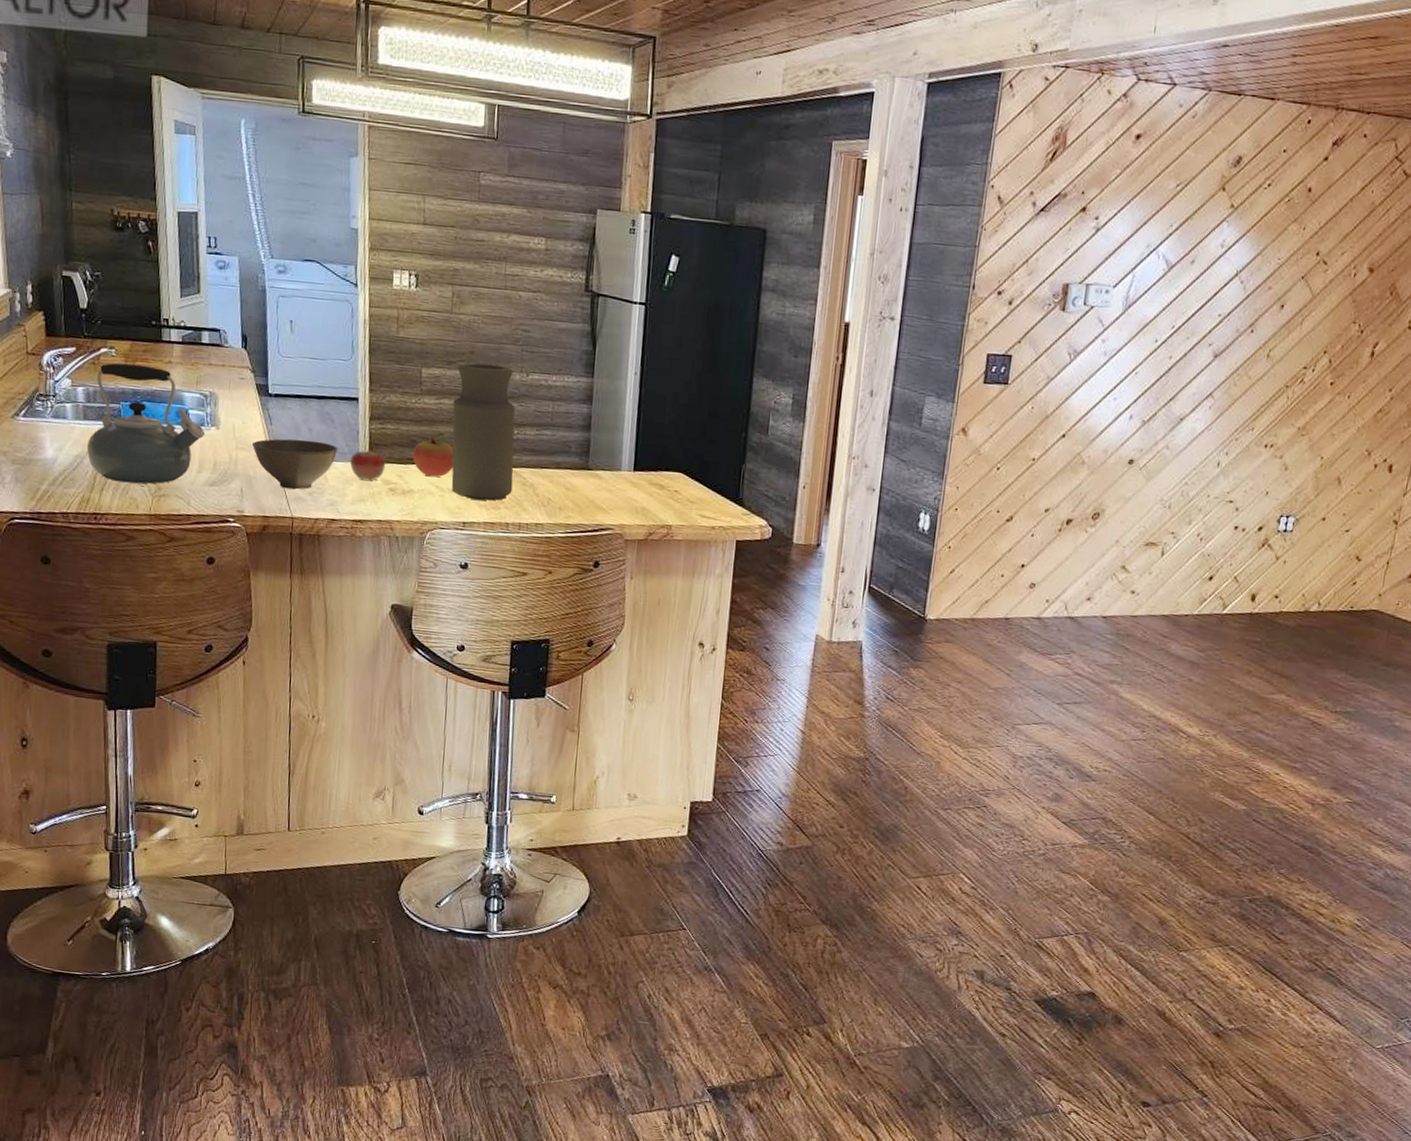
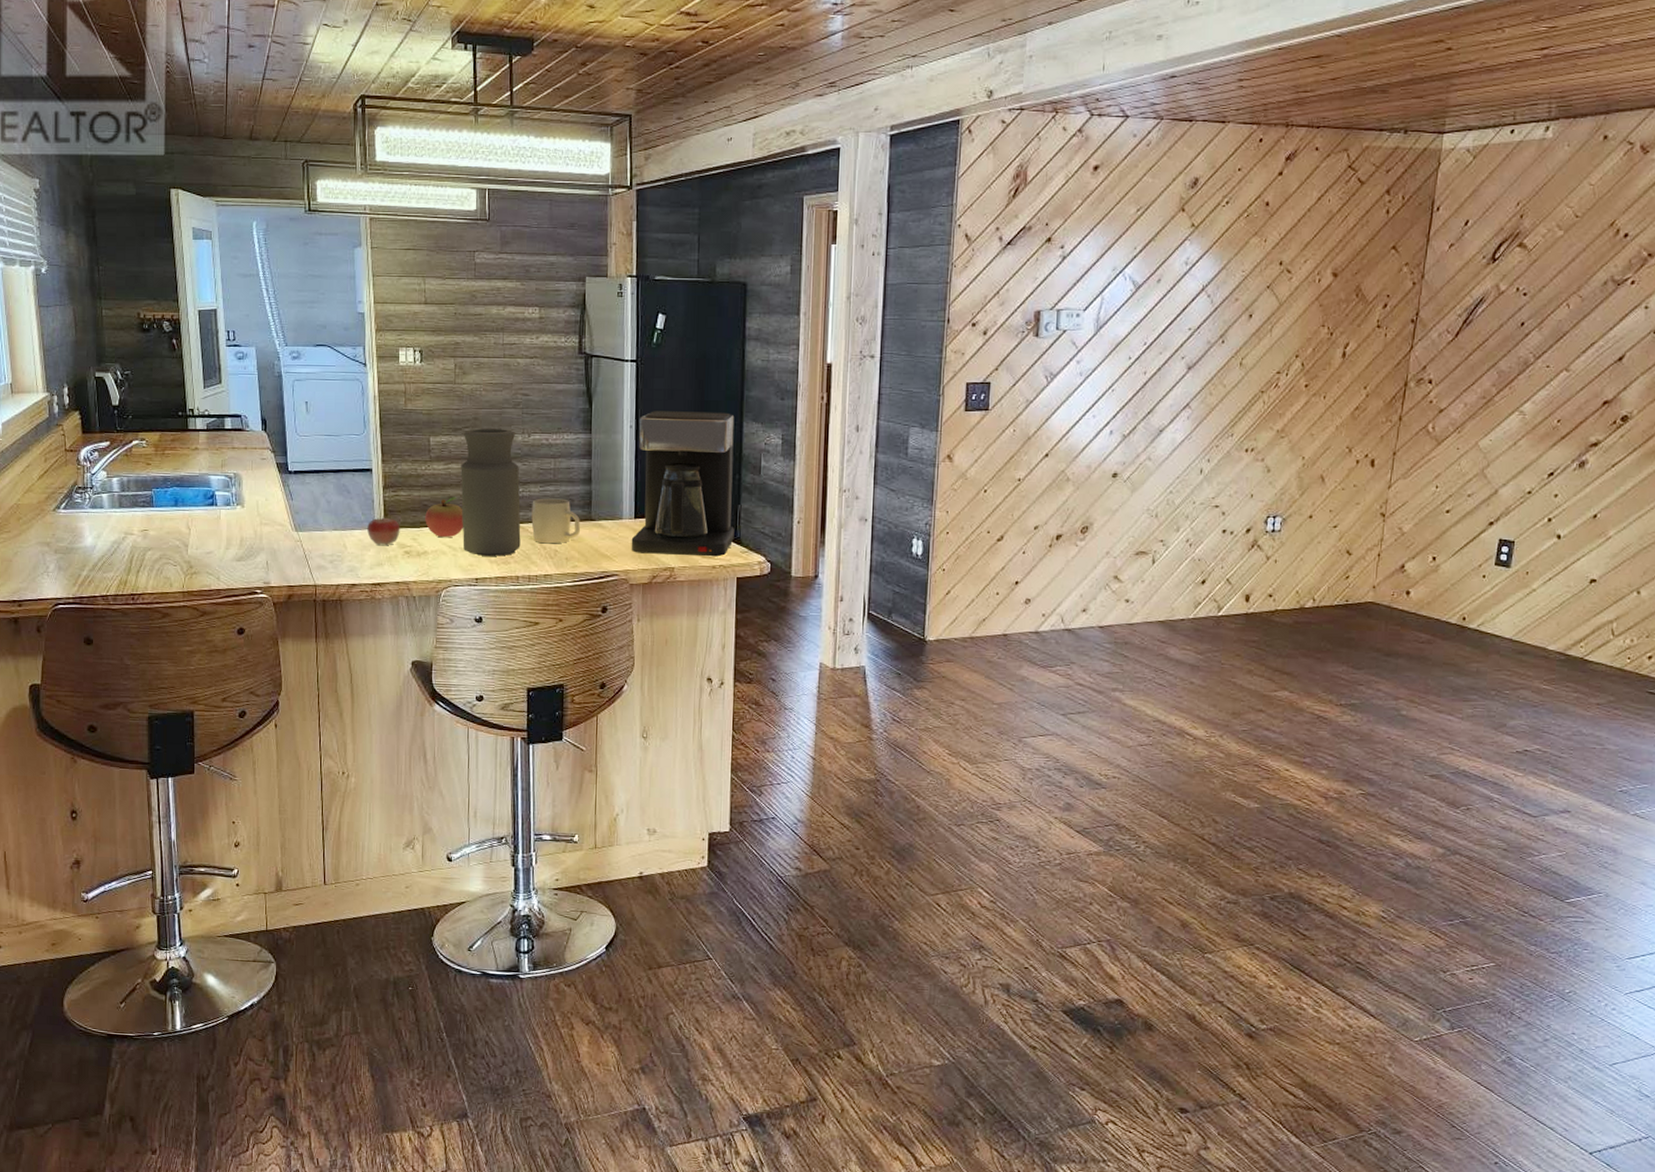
kettle: present [86,363,205,484] -> none [122,453,231,564]
bowl: present [251,438,338,490] -> none [274,511,355,559]
mug: none [525,442,577,492] -> present [531,498,580,544]
coffee maker: none [628,358,745,518] -> present [631,411,735,557]

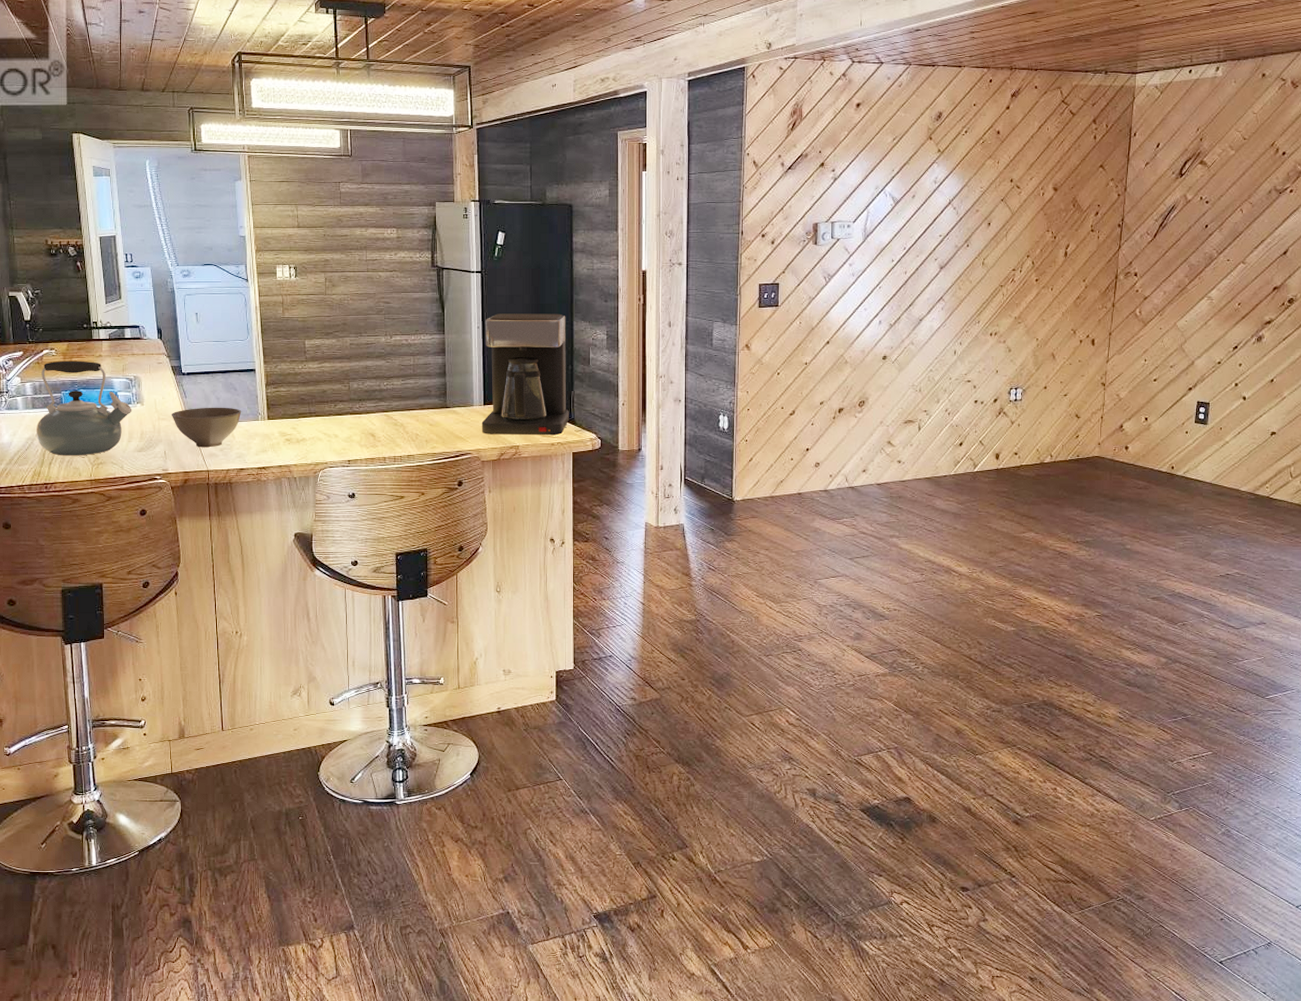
kettle: none [122,453,231,564] -> present [35,360,132,456]
bowl: none [274,511,355,559] -> present [171,407,242,448]
fruit: present [367,515,400,545] -> none [253,408,281,434]
fruit: present [425,496,464,538] -> none [303,391,337,427]
vase: present [461,428,521,556] -> none [333,332,386,441]
mug: present [531,498,580,544] -> none [395,390,437,429]

